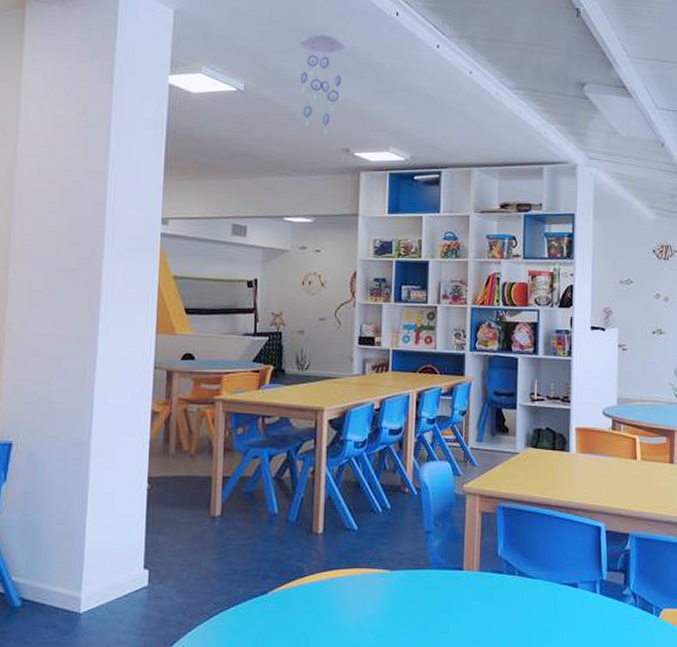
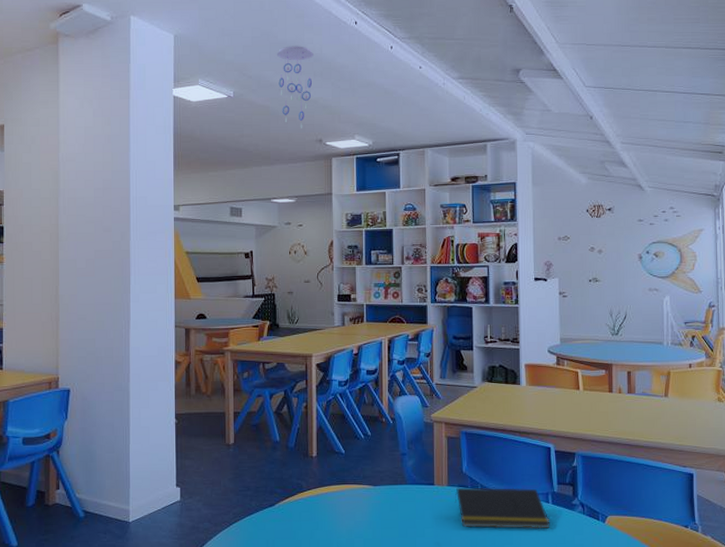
notepad: none [486,573,597,624] -> present [454,487,550,529]

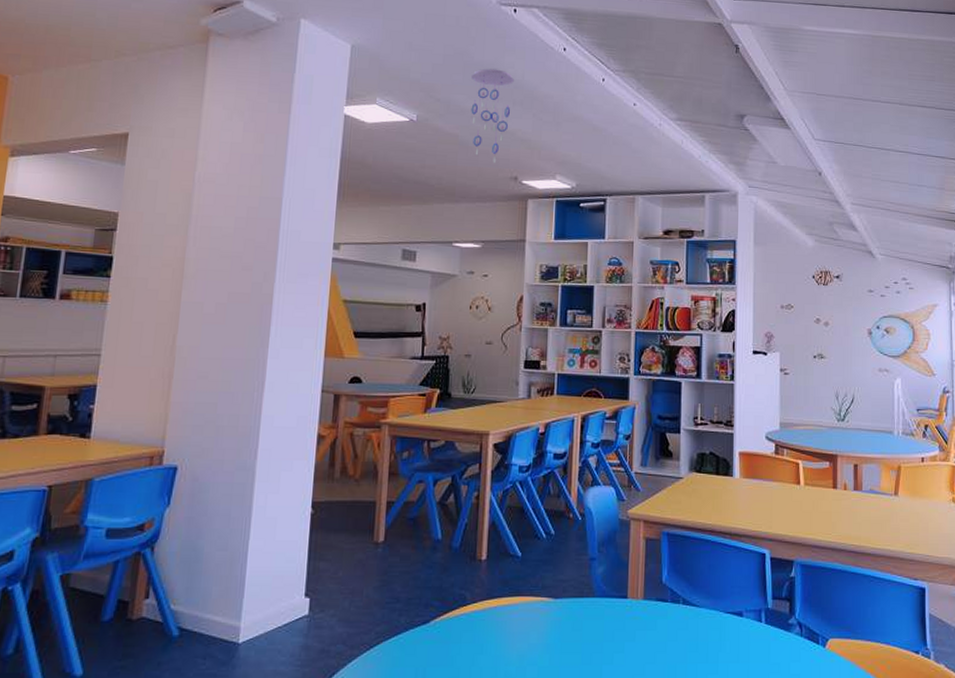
notepad: present [454,487,550,529] -> none [651,601,763,655]

